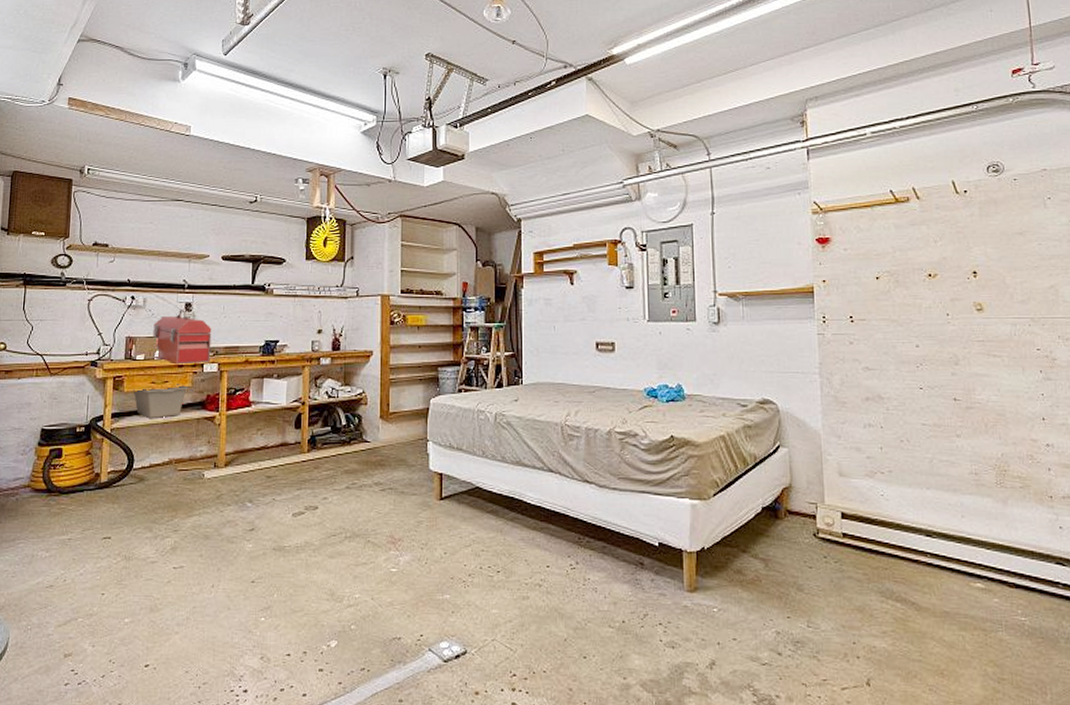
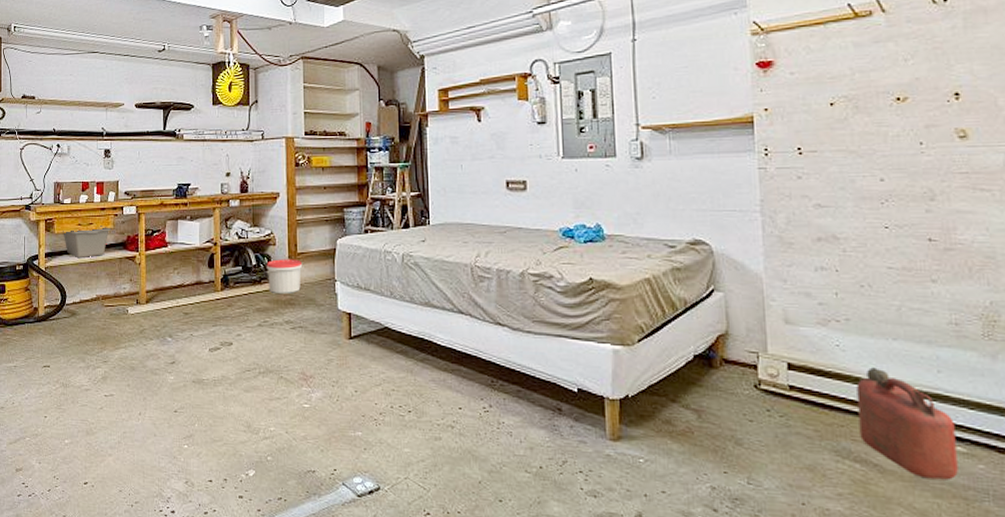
toolbox: present [153,310,212,365] -> none [77,156,129,208]
bucket: none [356,419,395,454] -> present [266,259,303,293]
fuel can: none [897,514,978,614] -> present [856,367,958,481]

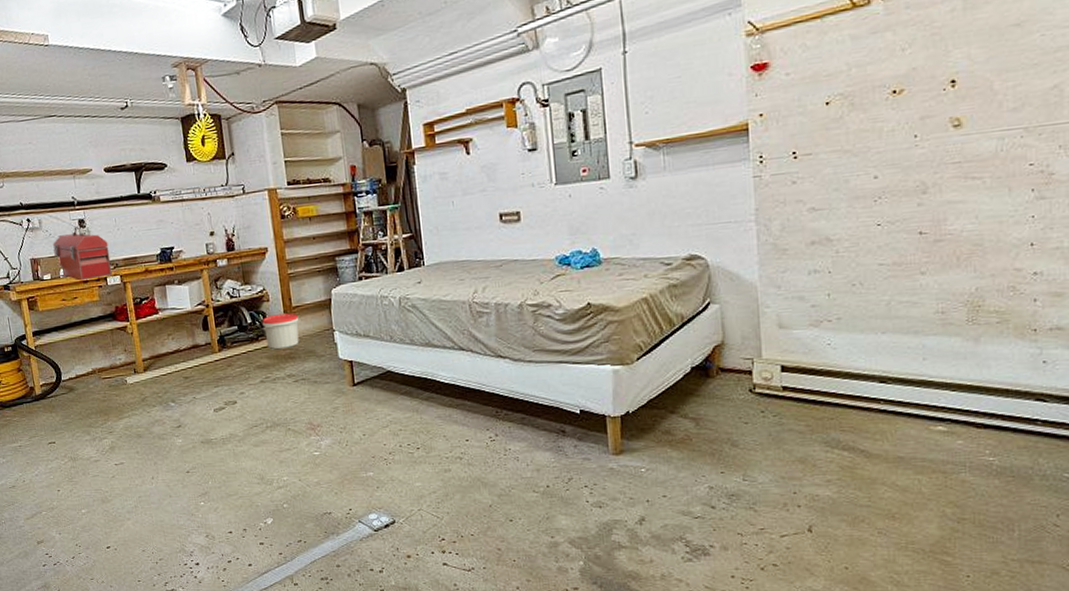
storage bin: present [63,226,112,259] -> none [47,299,98,334]
toolbox: none [77,156,129,208] -> present [53,226,113,281]
fuel can: present [856,367,958,481] -> none [846,361,938,459]

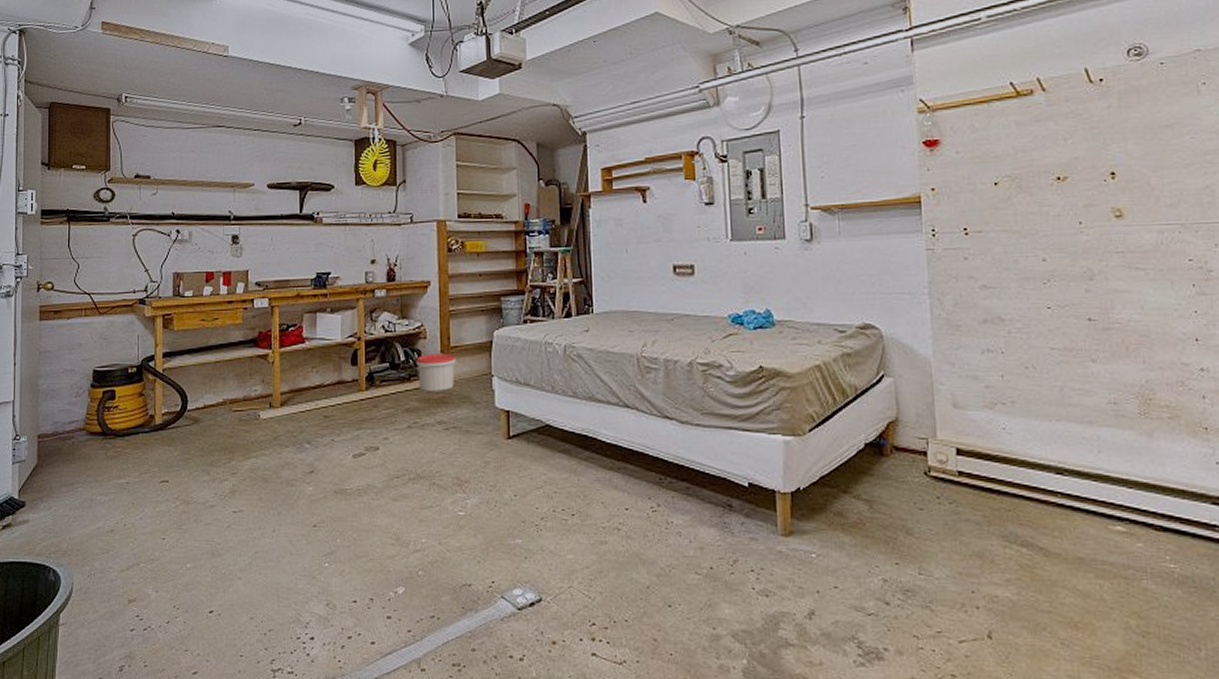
toolbox: present [53,226,113,281] -> none [200,242,261,301]

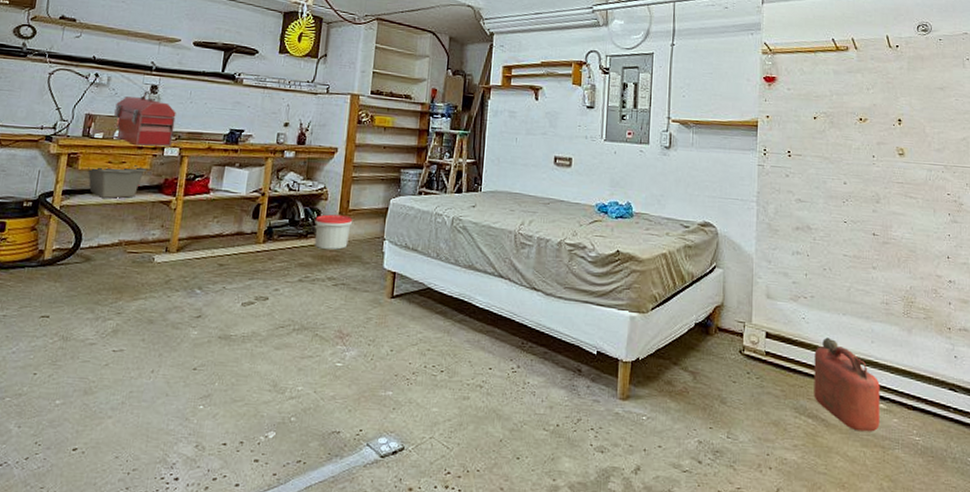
storage bin: none [183,321,241,358] -> present [88,165,148,199]
toolbox: none [200,242,261,301] -> present [114,91,176,147]
fuel can: none [1022,450,1119,560] -> present [814,337,880,432]

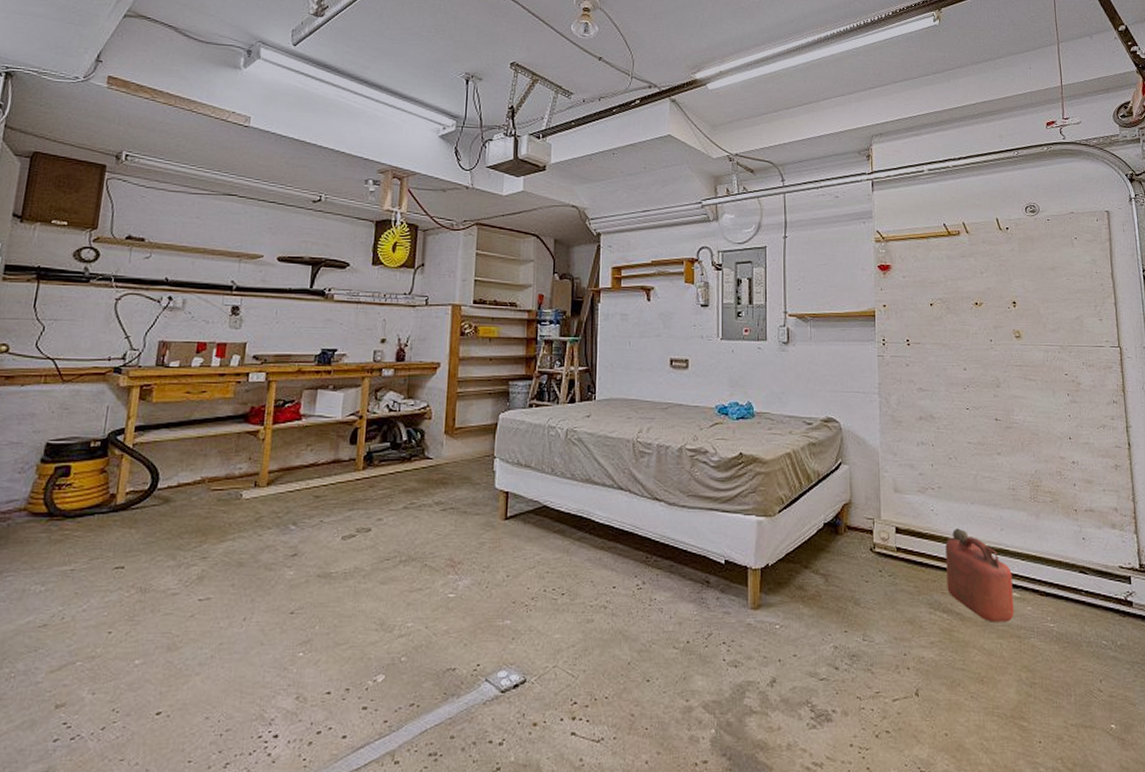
storage bin: present [88,165,148,199] -> none [163,394,231,433]
toolbox: present [114,91,176,147] -> none [191,313,261,373]
bucket: present [314,214,353,250] -> none [418,434,460,472]

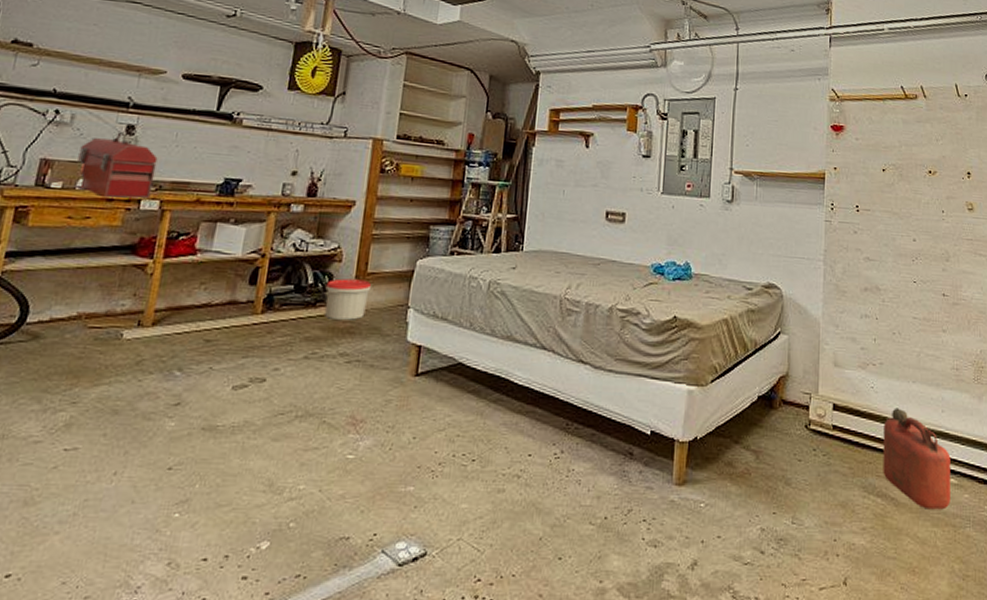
toolbox: none [191,313,261,373] -> present [76,132,158,199]
bucket: none [418,434,460,472] -> present [324,278,372,320]

